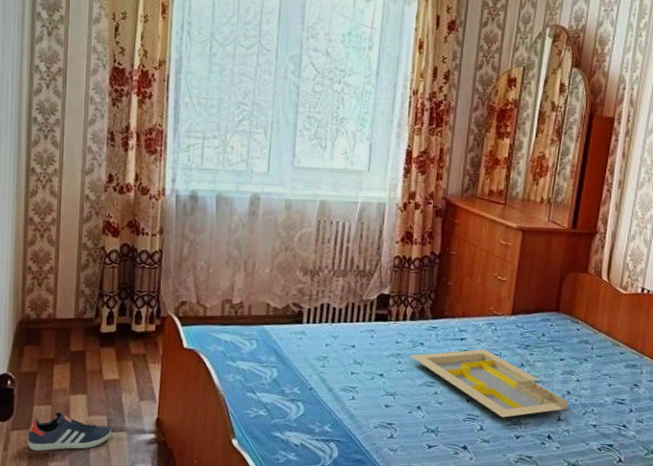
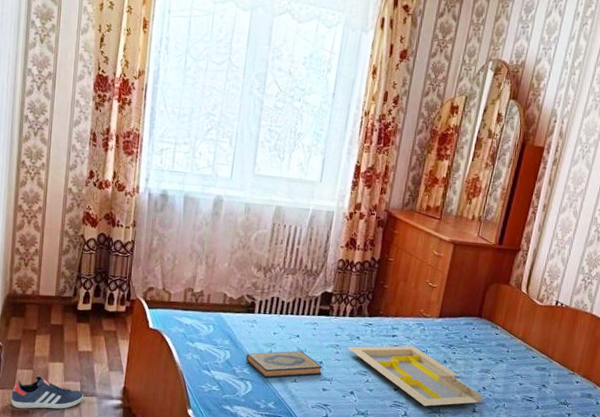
hardback book: none [296,363,384,397] -> present [246,351,323,378]

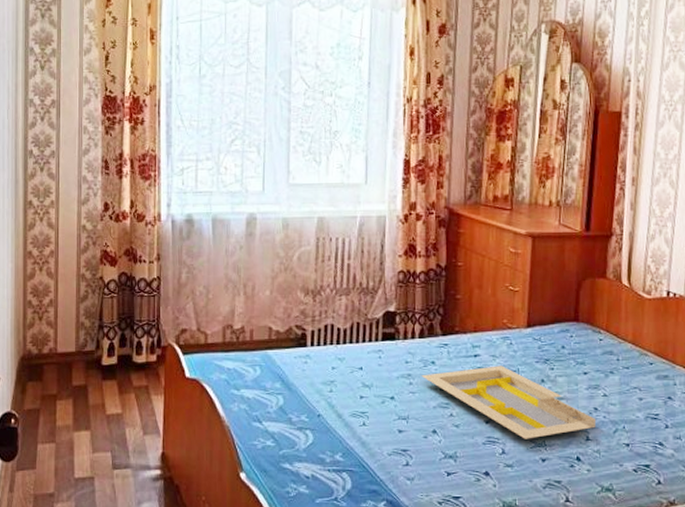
sneaker: present [11,376,84,409] -> none [33,450,117,491]
hardback book: present [246,351,323,378] -> none [303,386,396,424]

